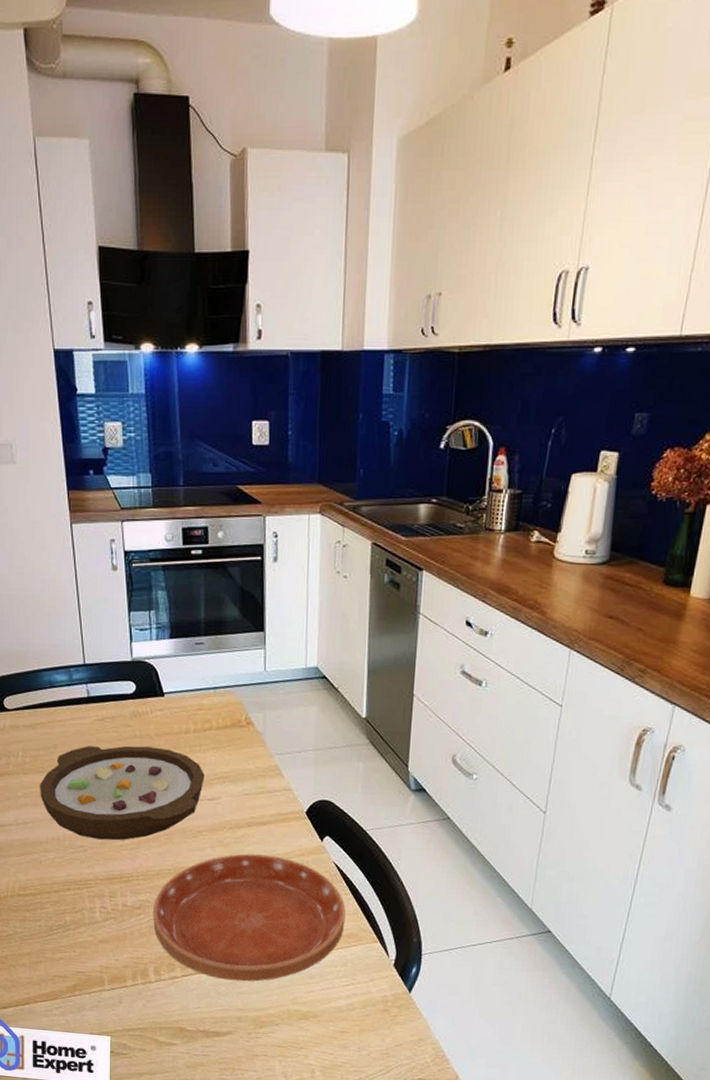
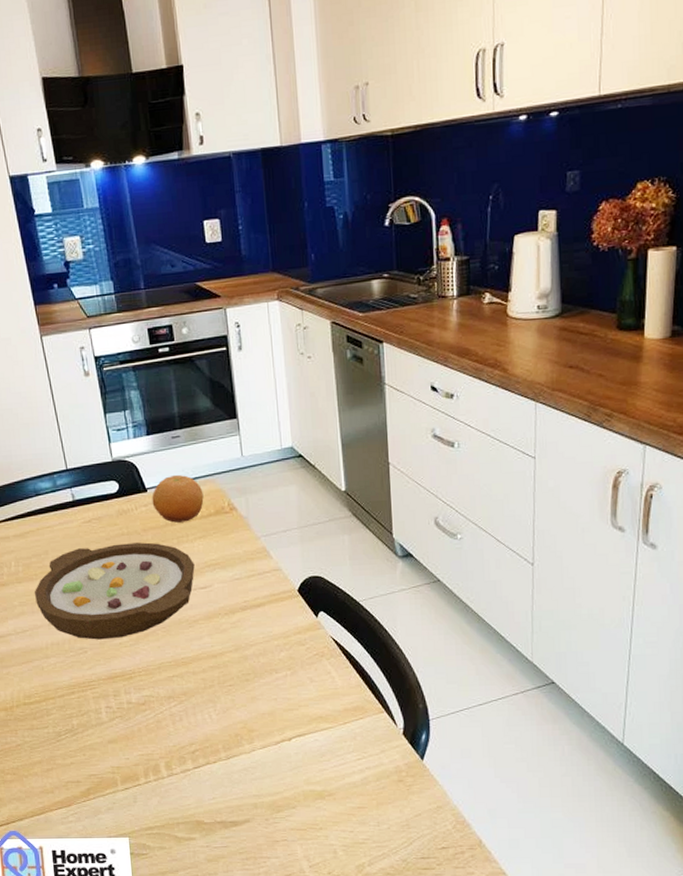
saucer: present [152,854,346,982] -> none [157,637,349,767]
fruit: none [168,682,221,731] -> present [152,474,204,523]

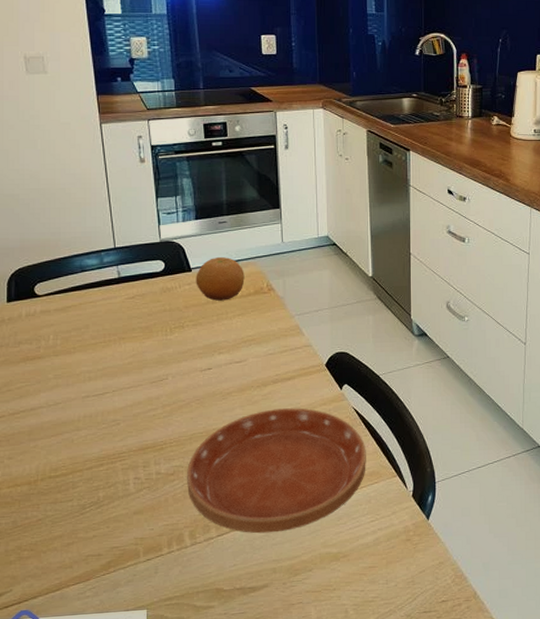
bowl: present [34,542,195,640] -> none [70,318,232,412]
saucer: none [157,637,349,767] -> present [186,408,366,534]

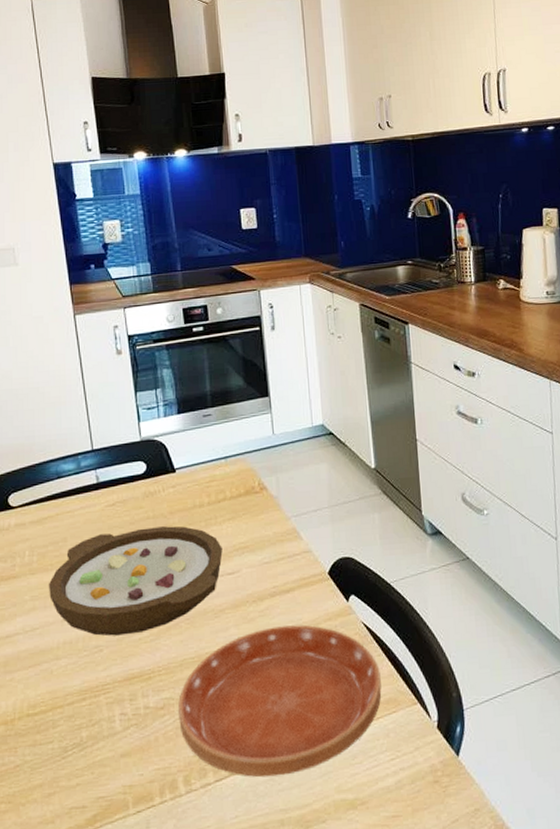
bowl: none [70,318,232,412] -> present [48,526,223,636]
fruit: present [196,256,245,301] -> none [180,453,234,504]

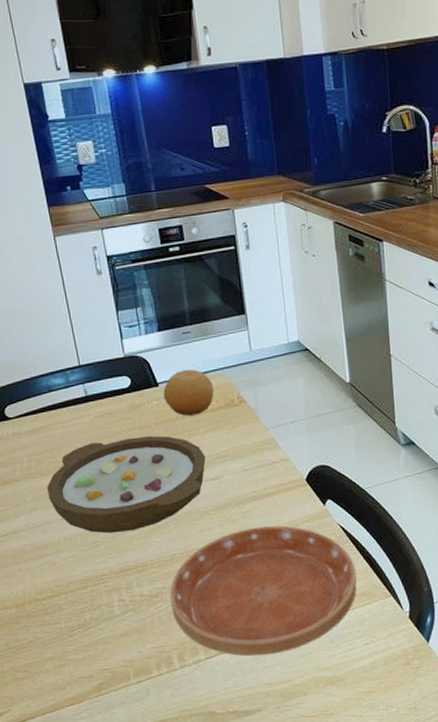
fruit: none [180,453,234,504] -> present [163,369,214,416]

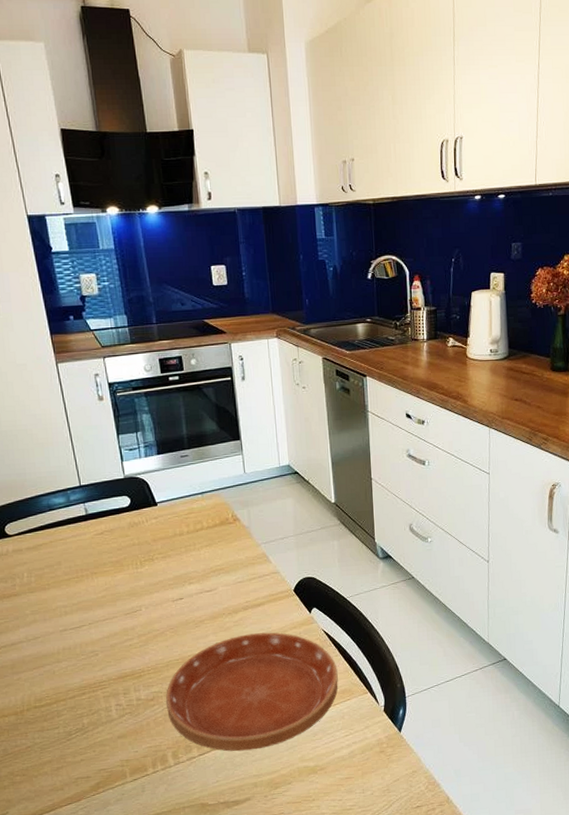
bowl: present [46,435,206,534] -> none [46,551,201,643]
fruit: present [163,369,214,416] -> none [161,489,210,533]

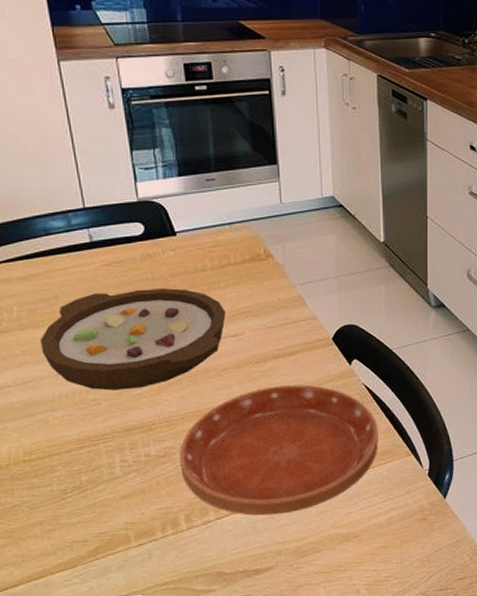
bowl: none [46,551,201,643] -> present [39,288,226,391]

